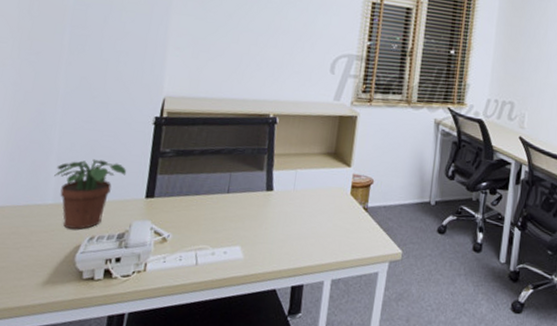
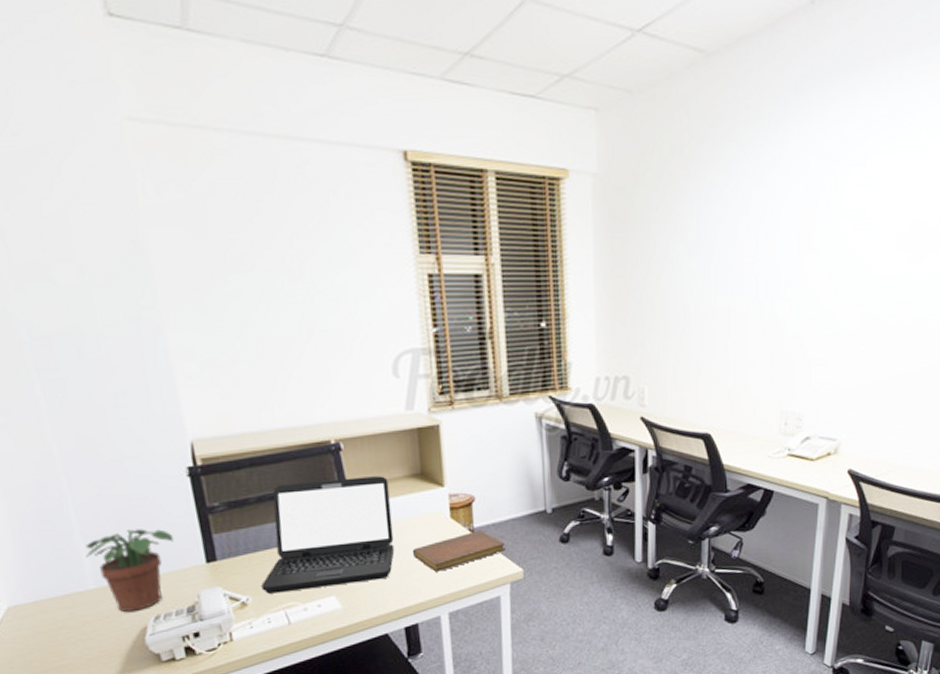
laptop: none [183,143,307,239] -> present [261,476,395,594]
notebook: none [312,209,391,241] -> present [412,529,505,572]

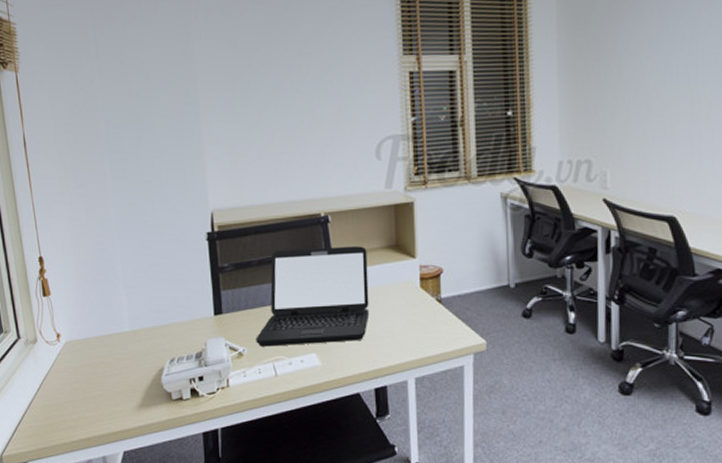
potted plant: present [86,529,174,613] -> none [125,283,191,354]
notebook: present [412,529,505,572] -> none [384,300,470,337]

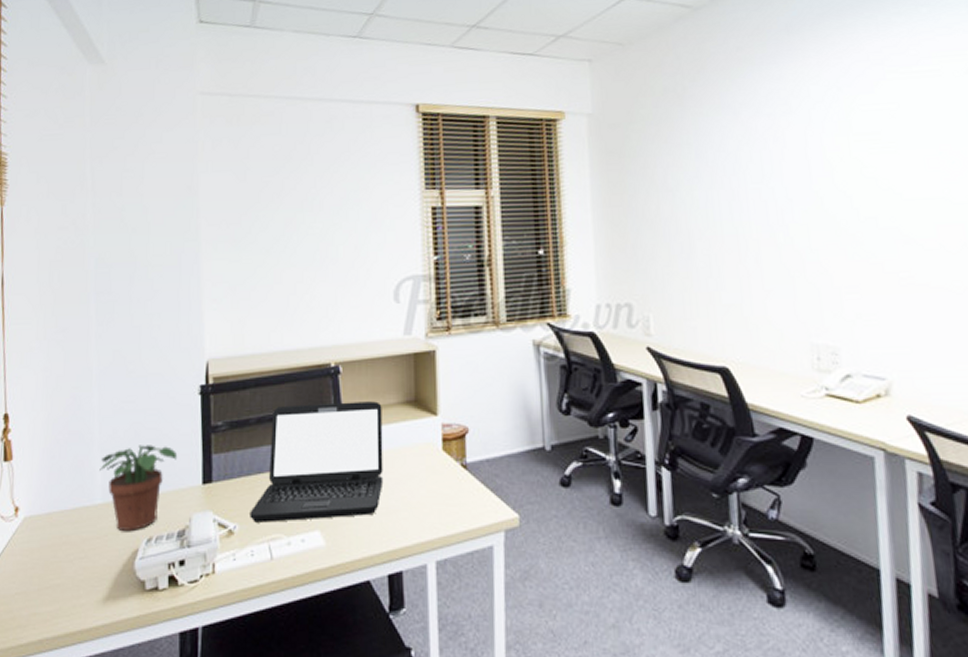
potted plant: none [125,283,191,354] -> present [99,445,178,532]

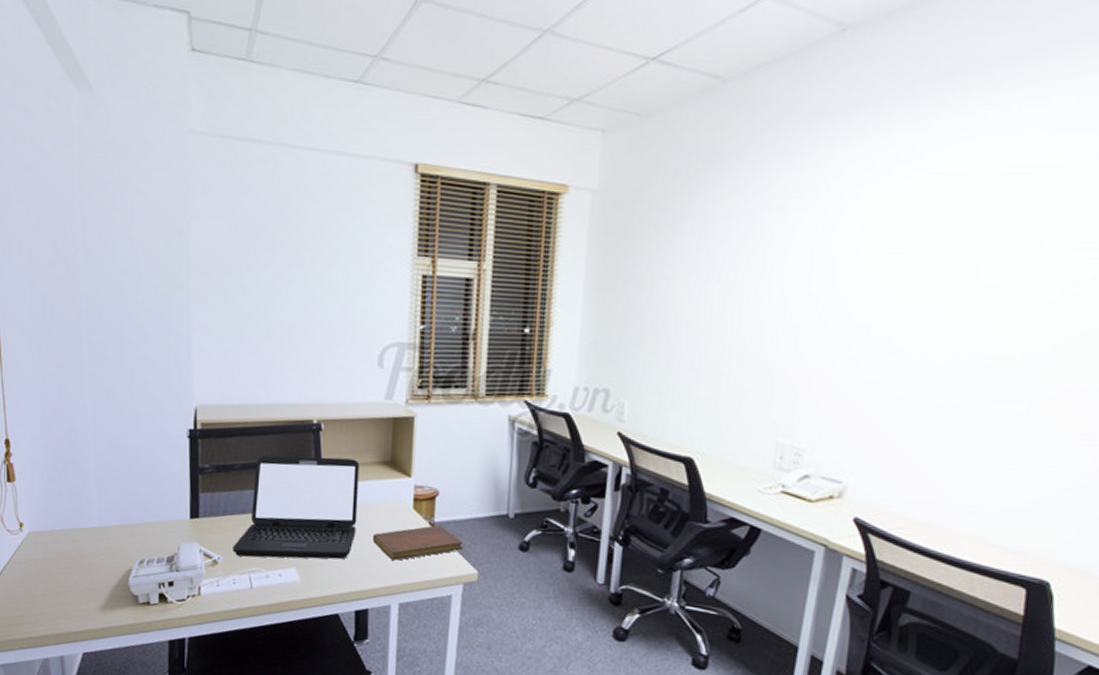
potted plant: present [99,445,178,532] -> none [95,478,167,553]
notebook: none [401,465,500,511] -> present [372,524,463,561]

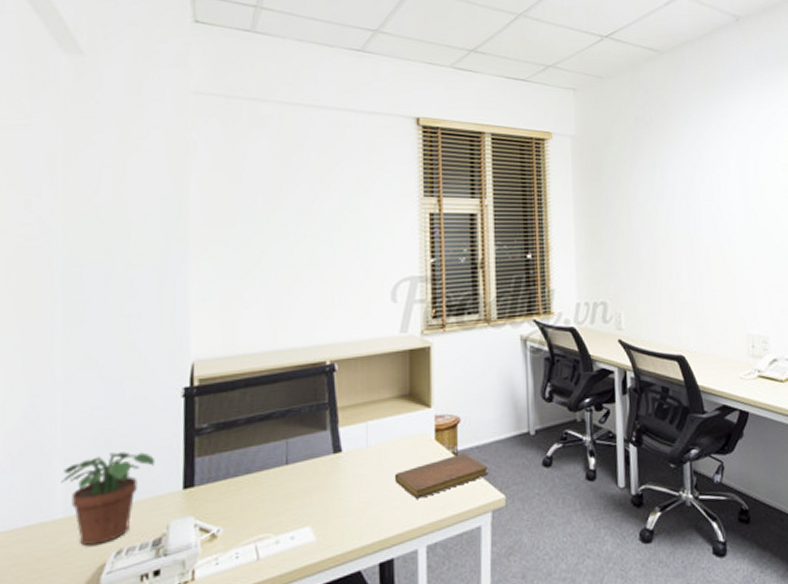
potted plant: none [95,478,167,553] -> present [61,452,156,547]
laptop: present [233,455,360,560] -> none [235,397,377,524]

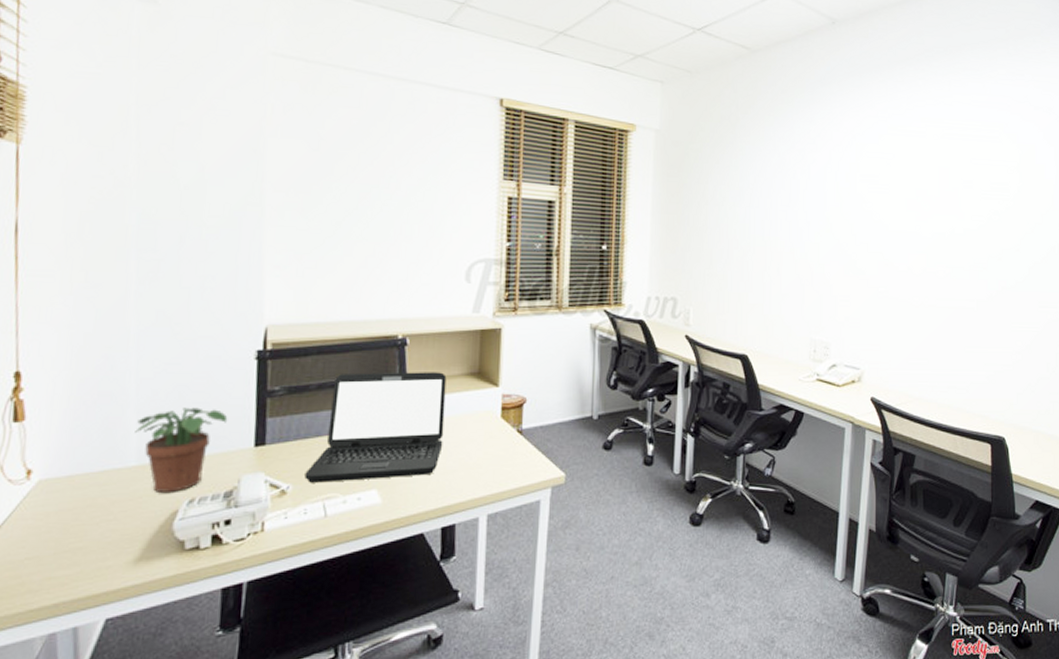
laptop: none [235,397,377,524] -> present [304,372,447,483]
notebook: present [394,452,488,499] -> none [459,431,550,471]

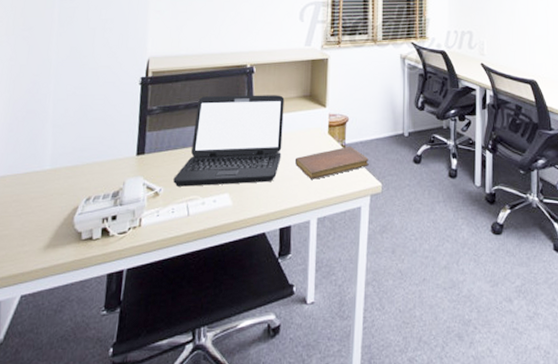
potted plant: present [135,407,228,494] -> none [50,123,118,193]
notebook: none [459,431,550,471] -> present [294,146,369,180]

